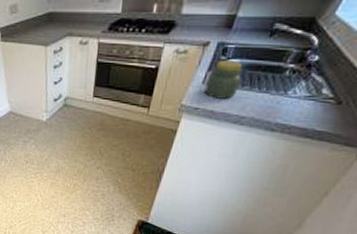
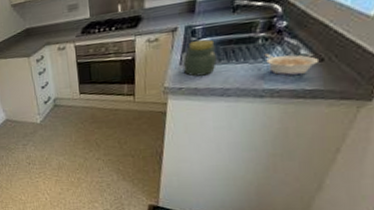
legume: none [287,87,337,115] -> present [264,53,318,76]

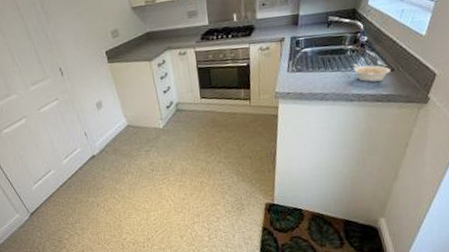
jar: present [183,39,217,77] -> none [290,50,317,83]

